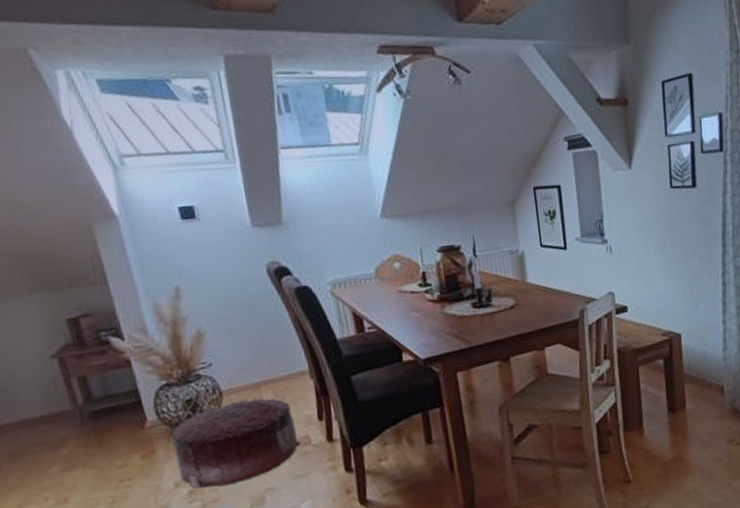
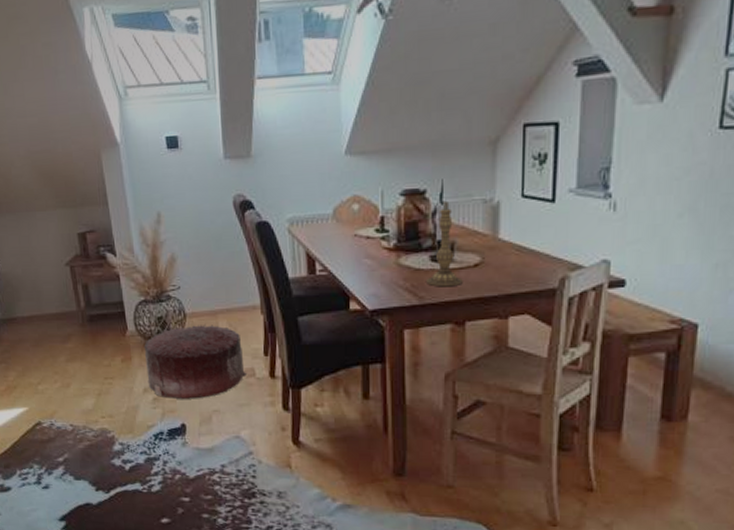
candlestick: none [471,253,503,330] -> present [427,200,463,287]

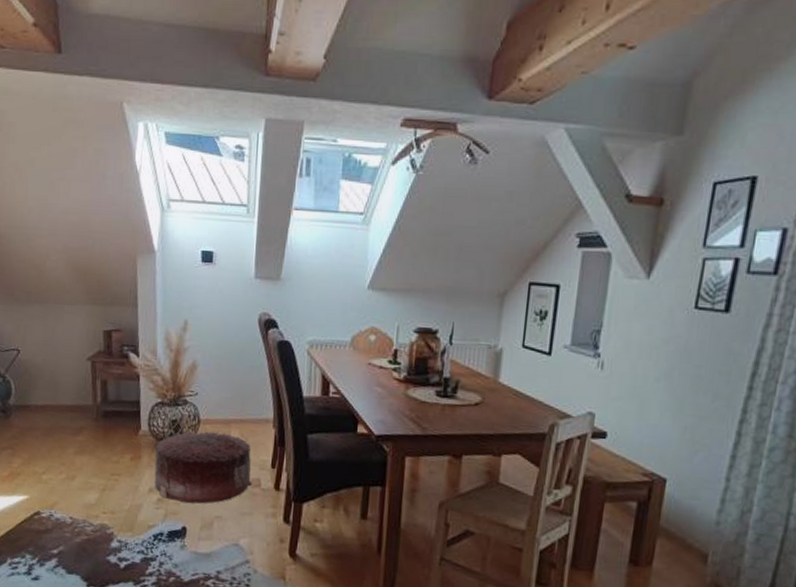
candlestick: present [427,200,463,287] -> none [430,341,464,422]

